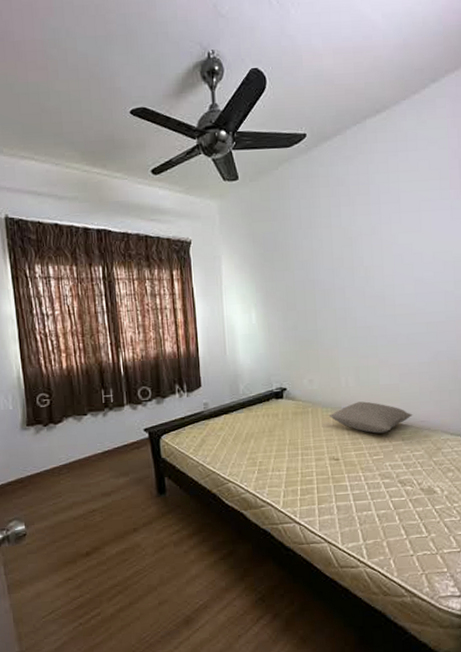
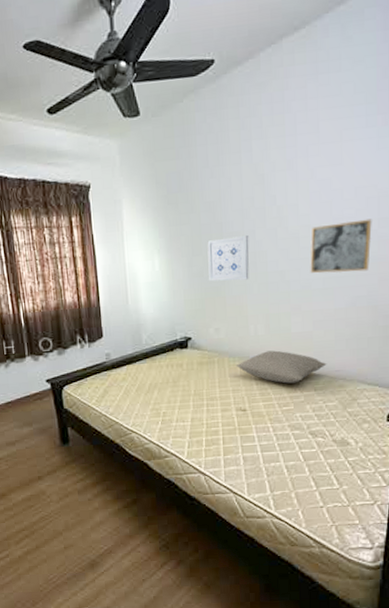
wall art: none [301,292,340,335] -> present [207,234,249,282]
wall art: none [395,281,449,330] -> present [310,218,372,274]

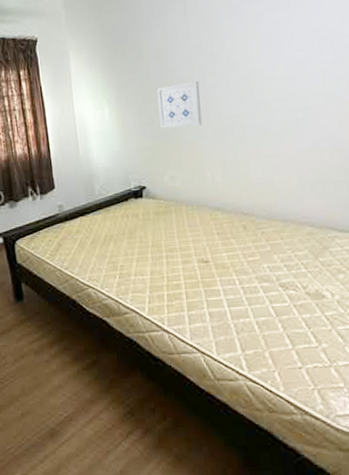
pillow: present [236,350,327,384] -> none [194,197,292,233]
wall art: present [310,218,372,274] -> none [264,59,329,117]

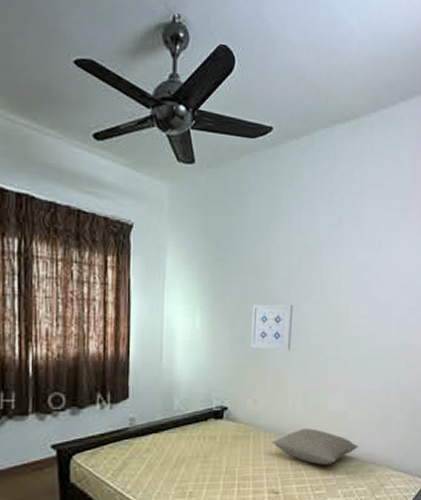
pillow: none [194,197,292,233] -> present [271,428,359,465]

